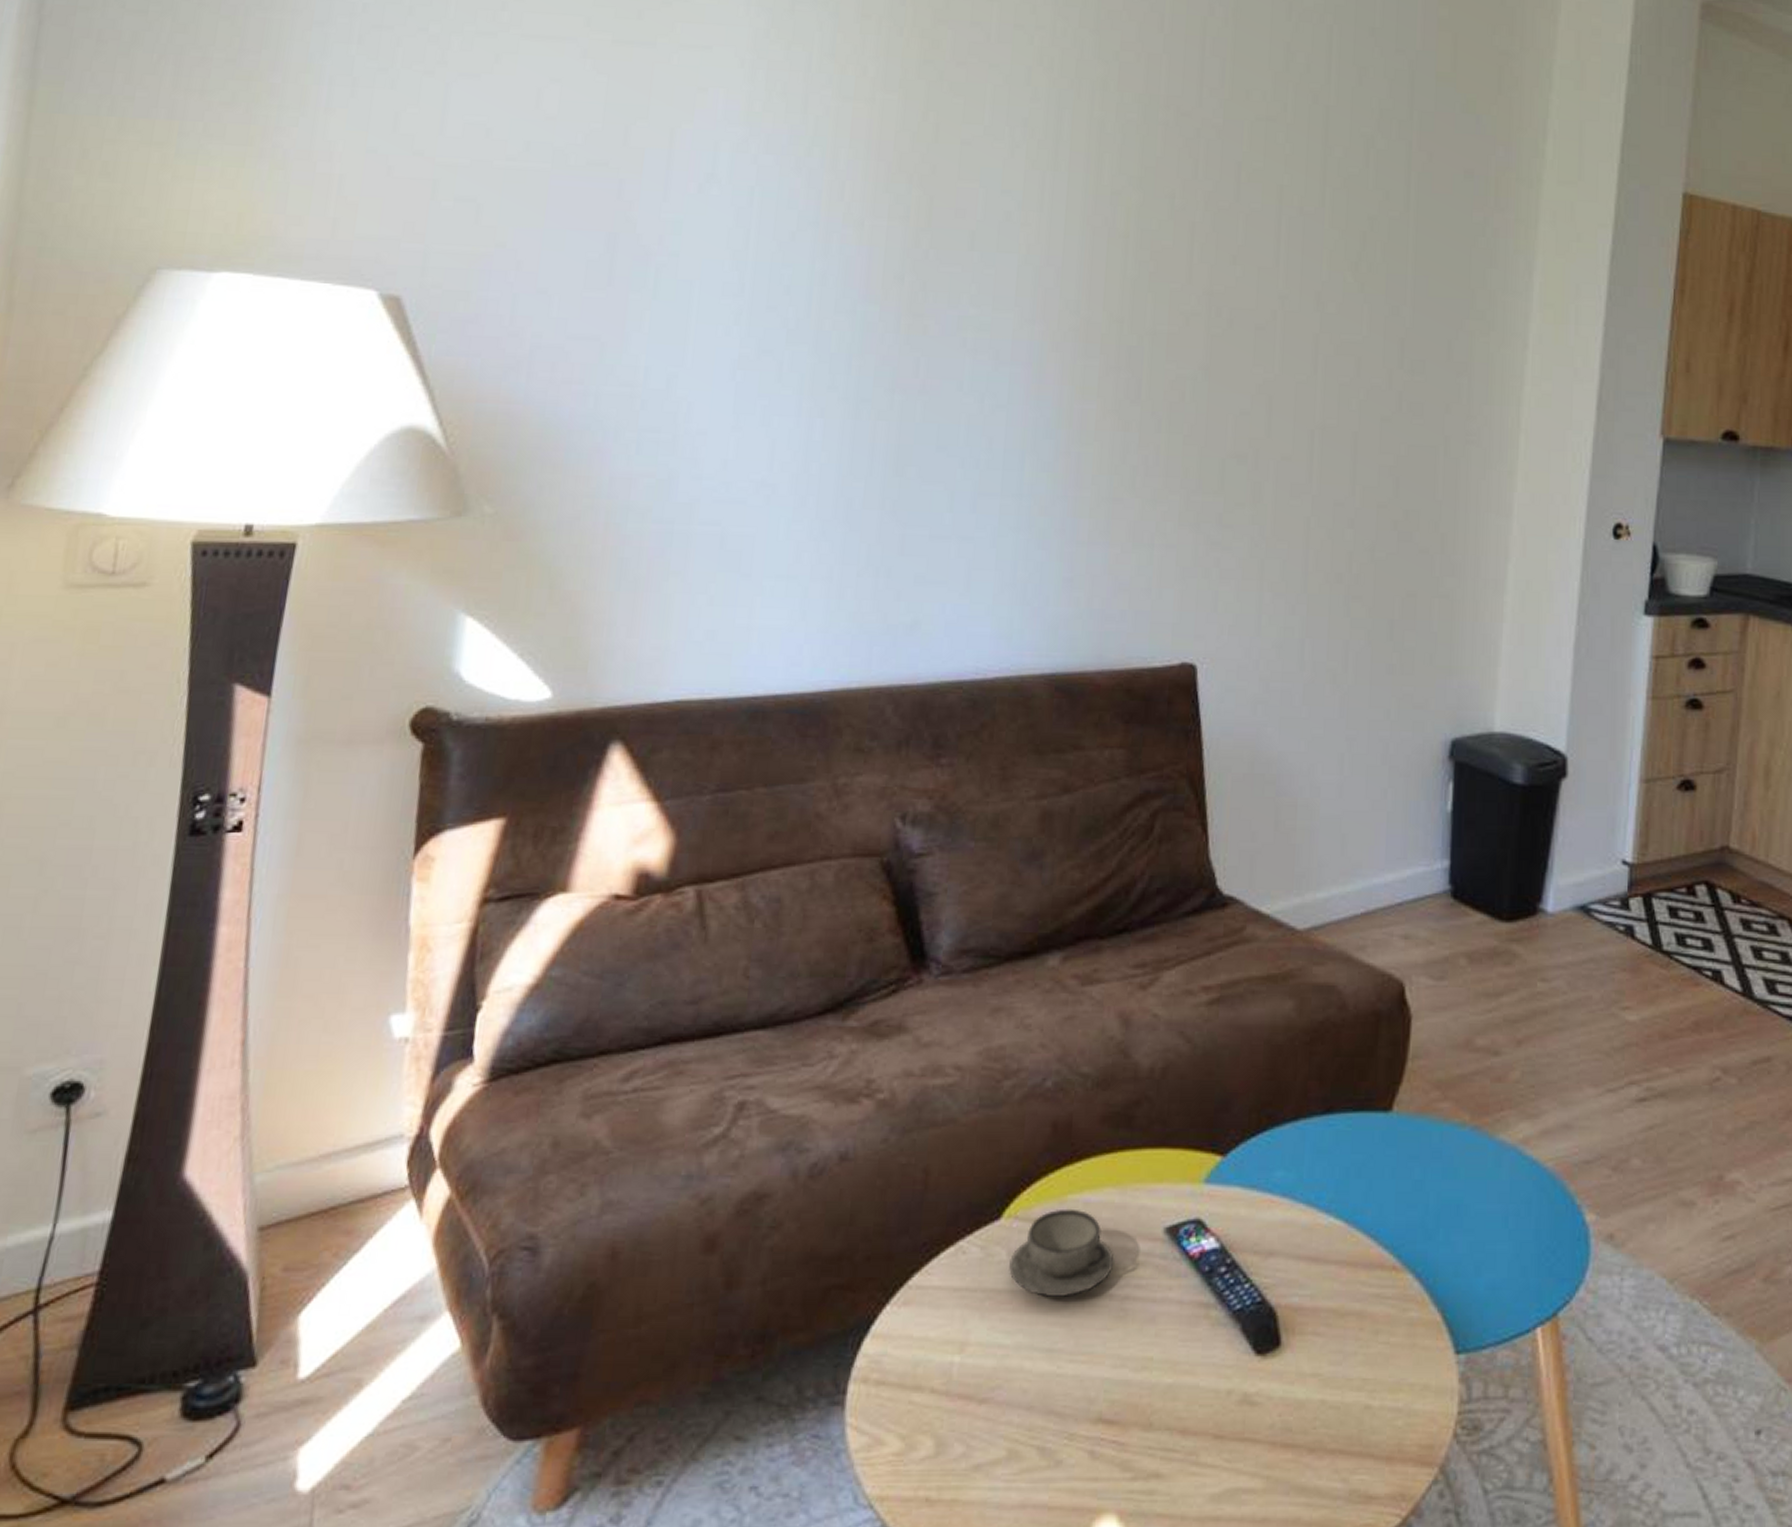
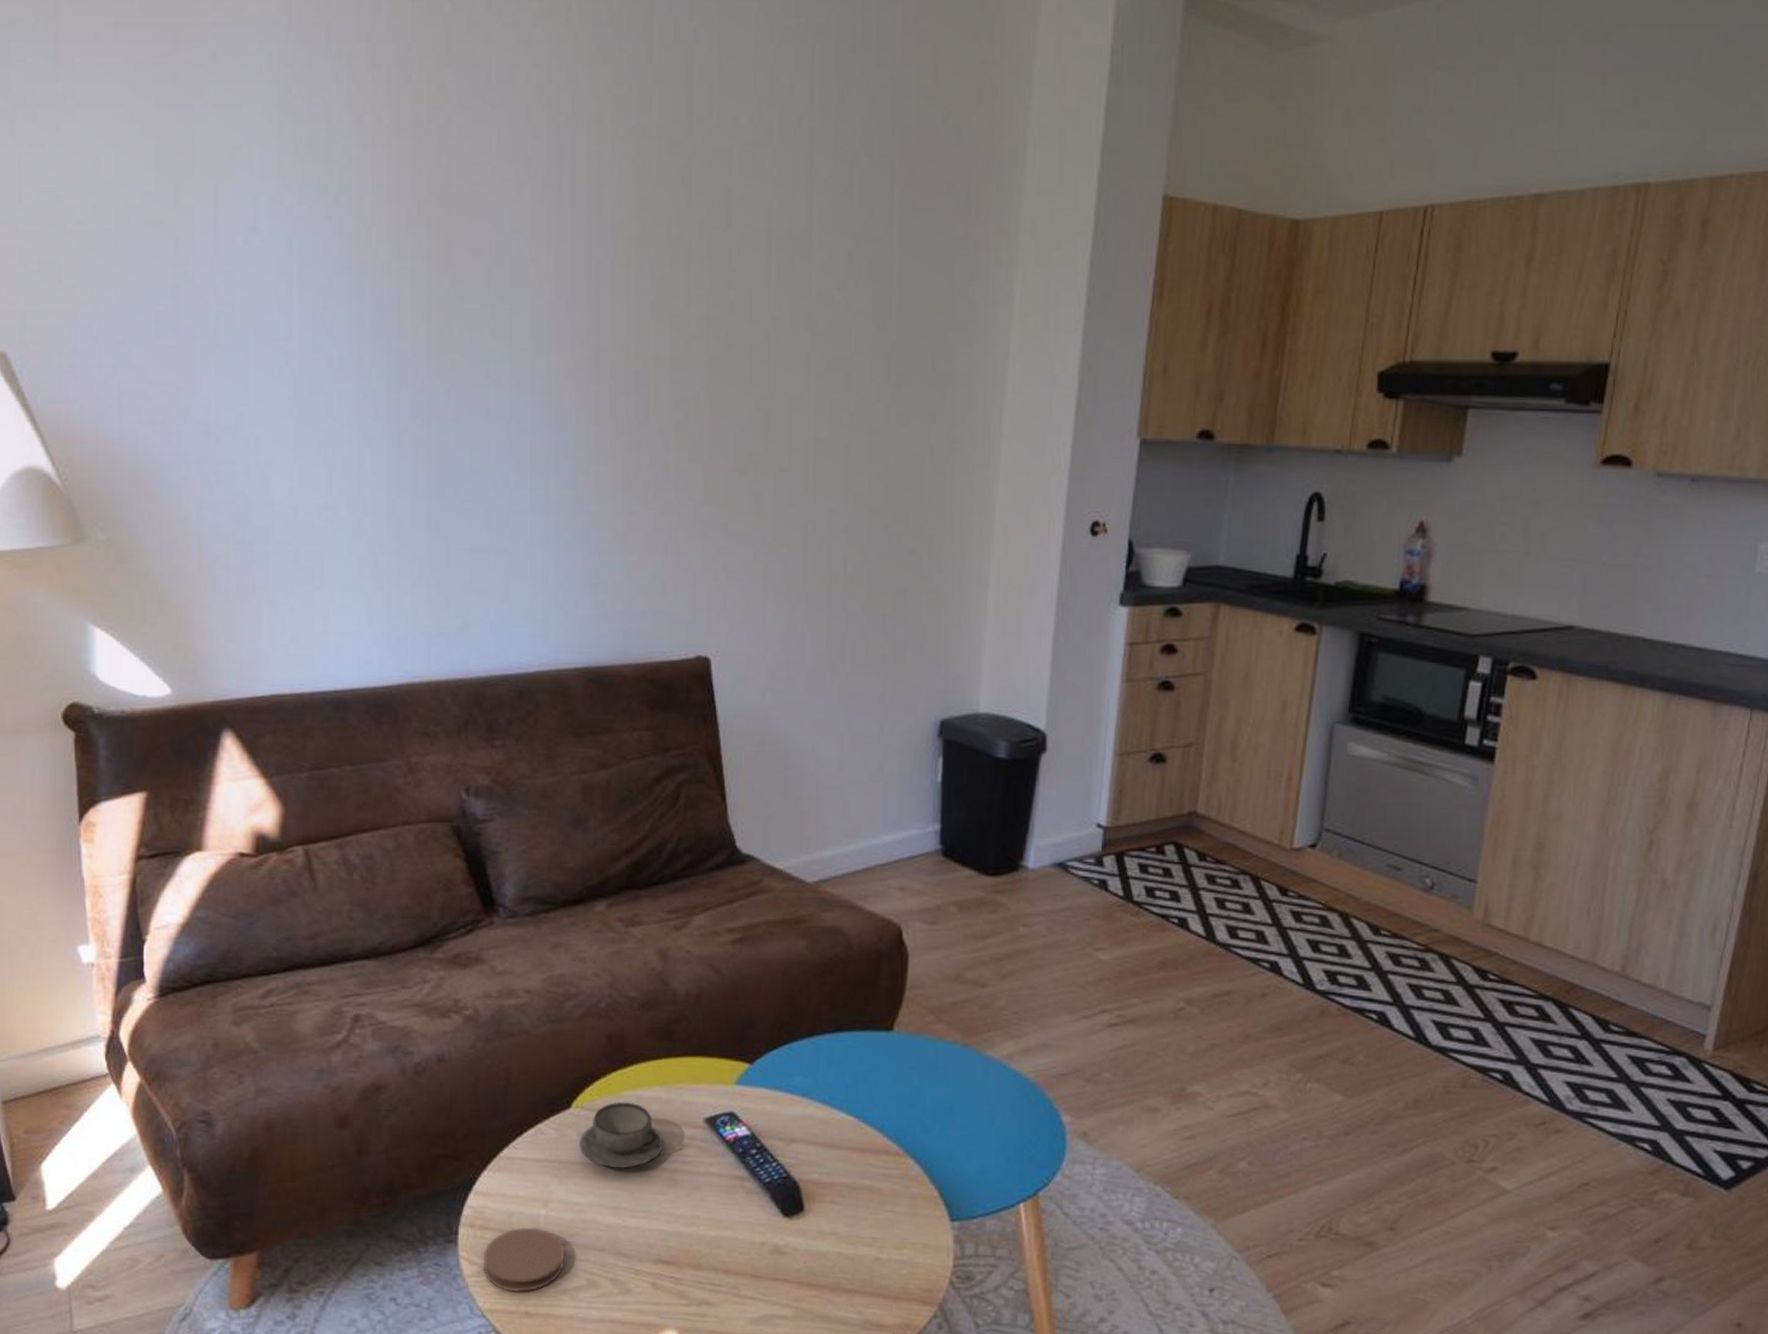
coaster: none [874,1380,983,1472] -> present [483,1227,565,1293]

